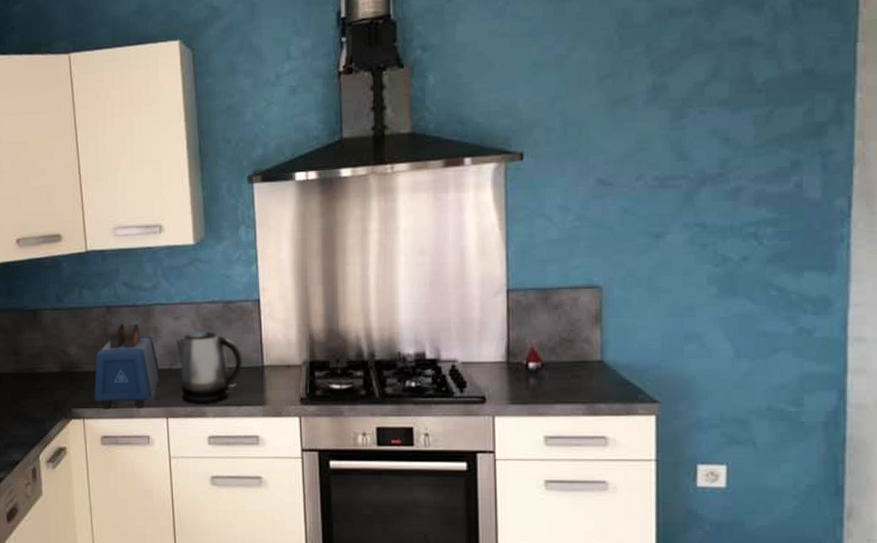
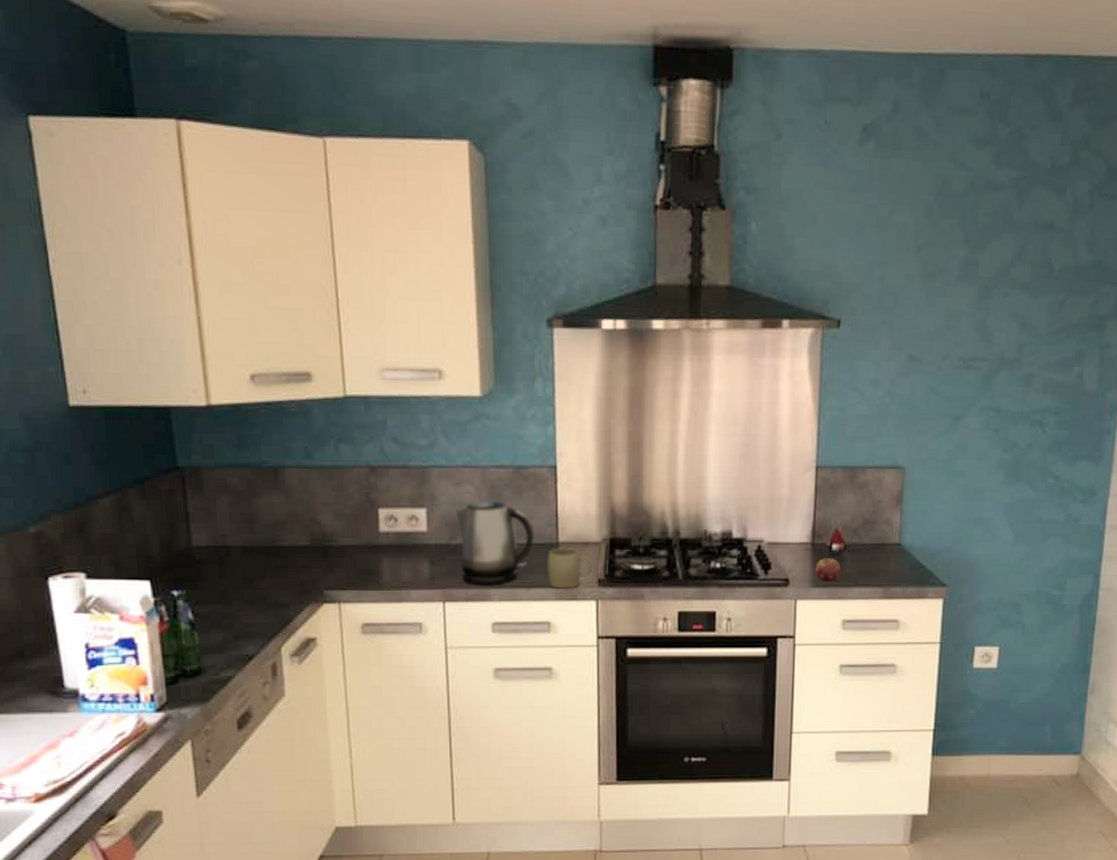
toaster: present [94,323,161,409] -> none [353,488,438,592]
mug: none [253,369,296,407] -> present [546,546,593,589]
fruit: none [512,376,539,399] -> present [815,558,841,581]

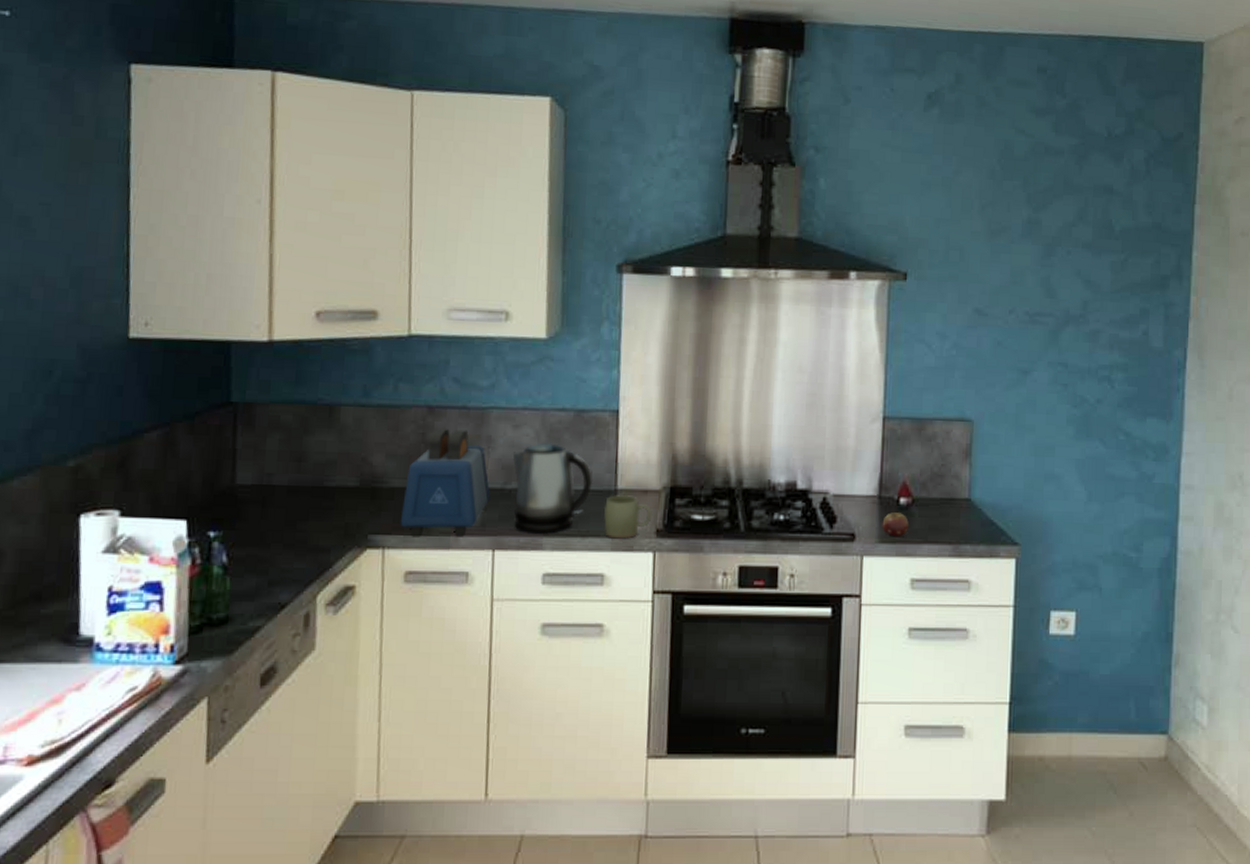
toaster: none [353,488,438,592] -> present [400,429,491,537]

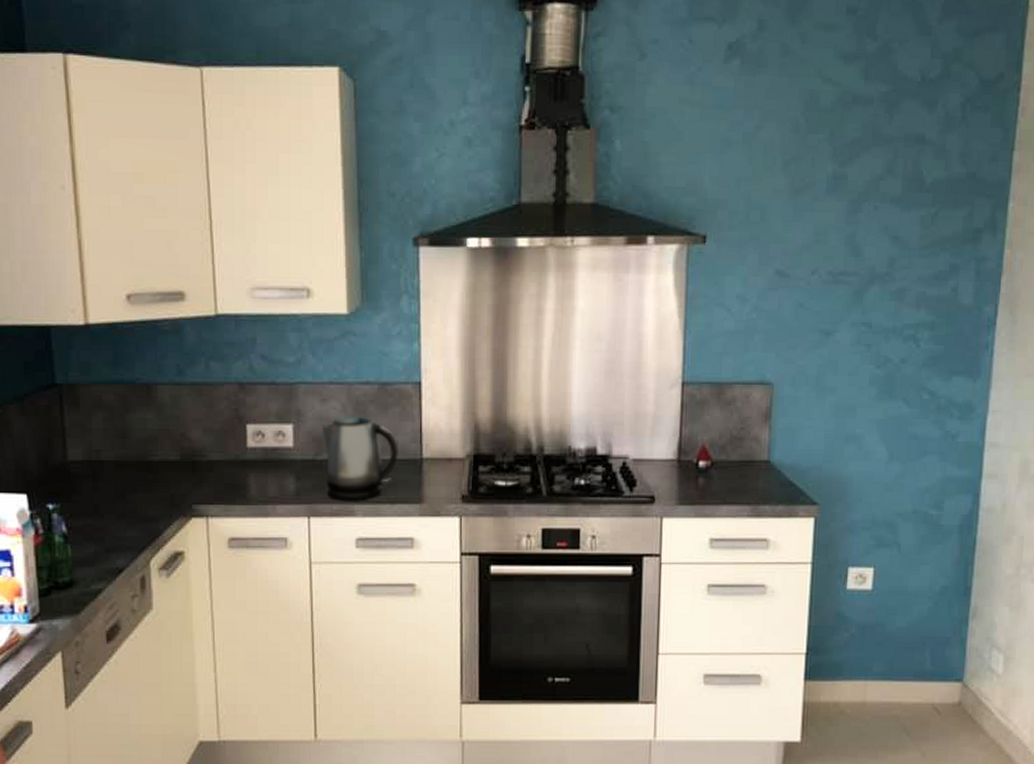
toaster: present [400,429,491,537] -> none [220,404,303,506]
mug: present [603,494,652,539] -> none [410,462,457,505]
fruit: present [882,512,909,537] -> none [681,475,708,499]

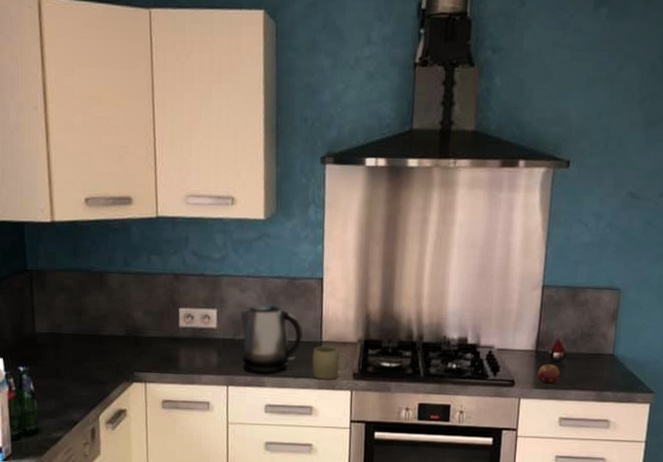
mug: none [410,462,457,505] -> present [311,345,350,380]
fruit: none [681,475,708,499] -> present [537,364,560,384]

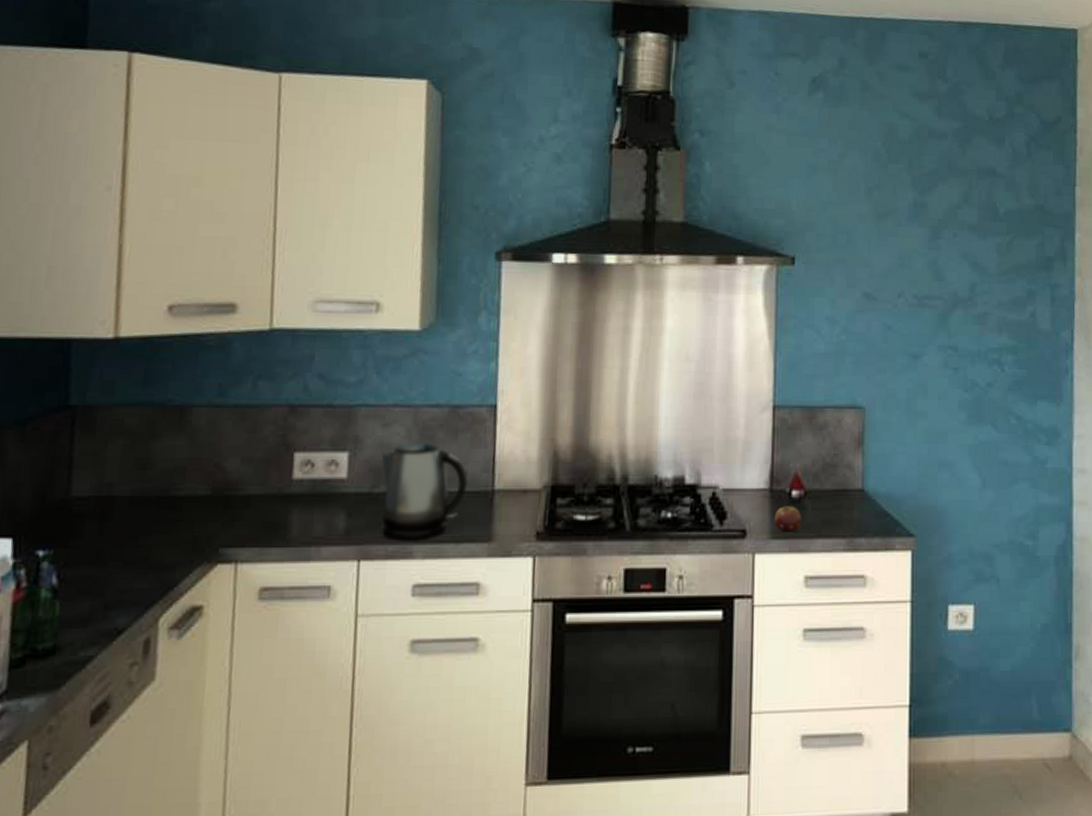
mug: present [311,345,350,380] -> none [479,495,532,544]

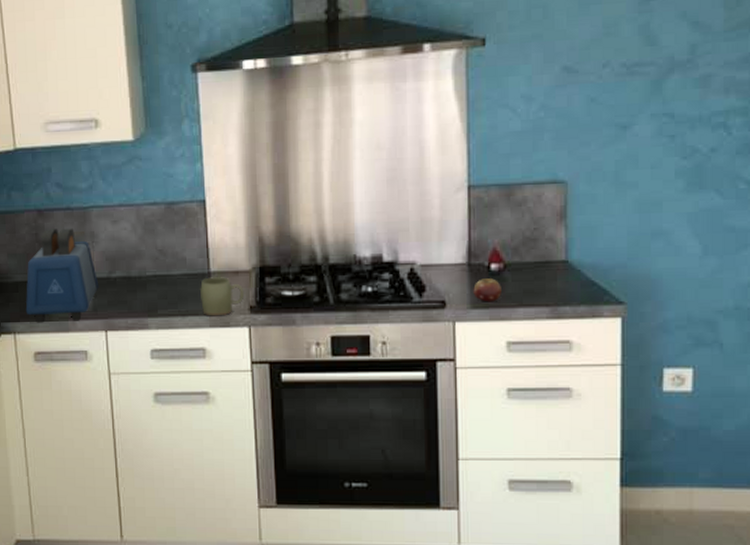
toaster: none [255,429,357,549] -> present [25,228,99,323]
kettle: present [381,442,469,539] -> none [114,234,188,314]
mug: none [479,495,532,544] -> present [199,276,245,316]

